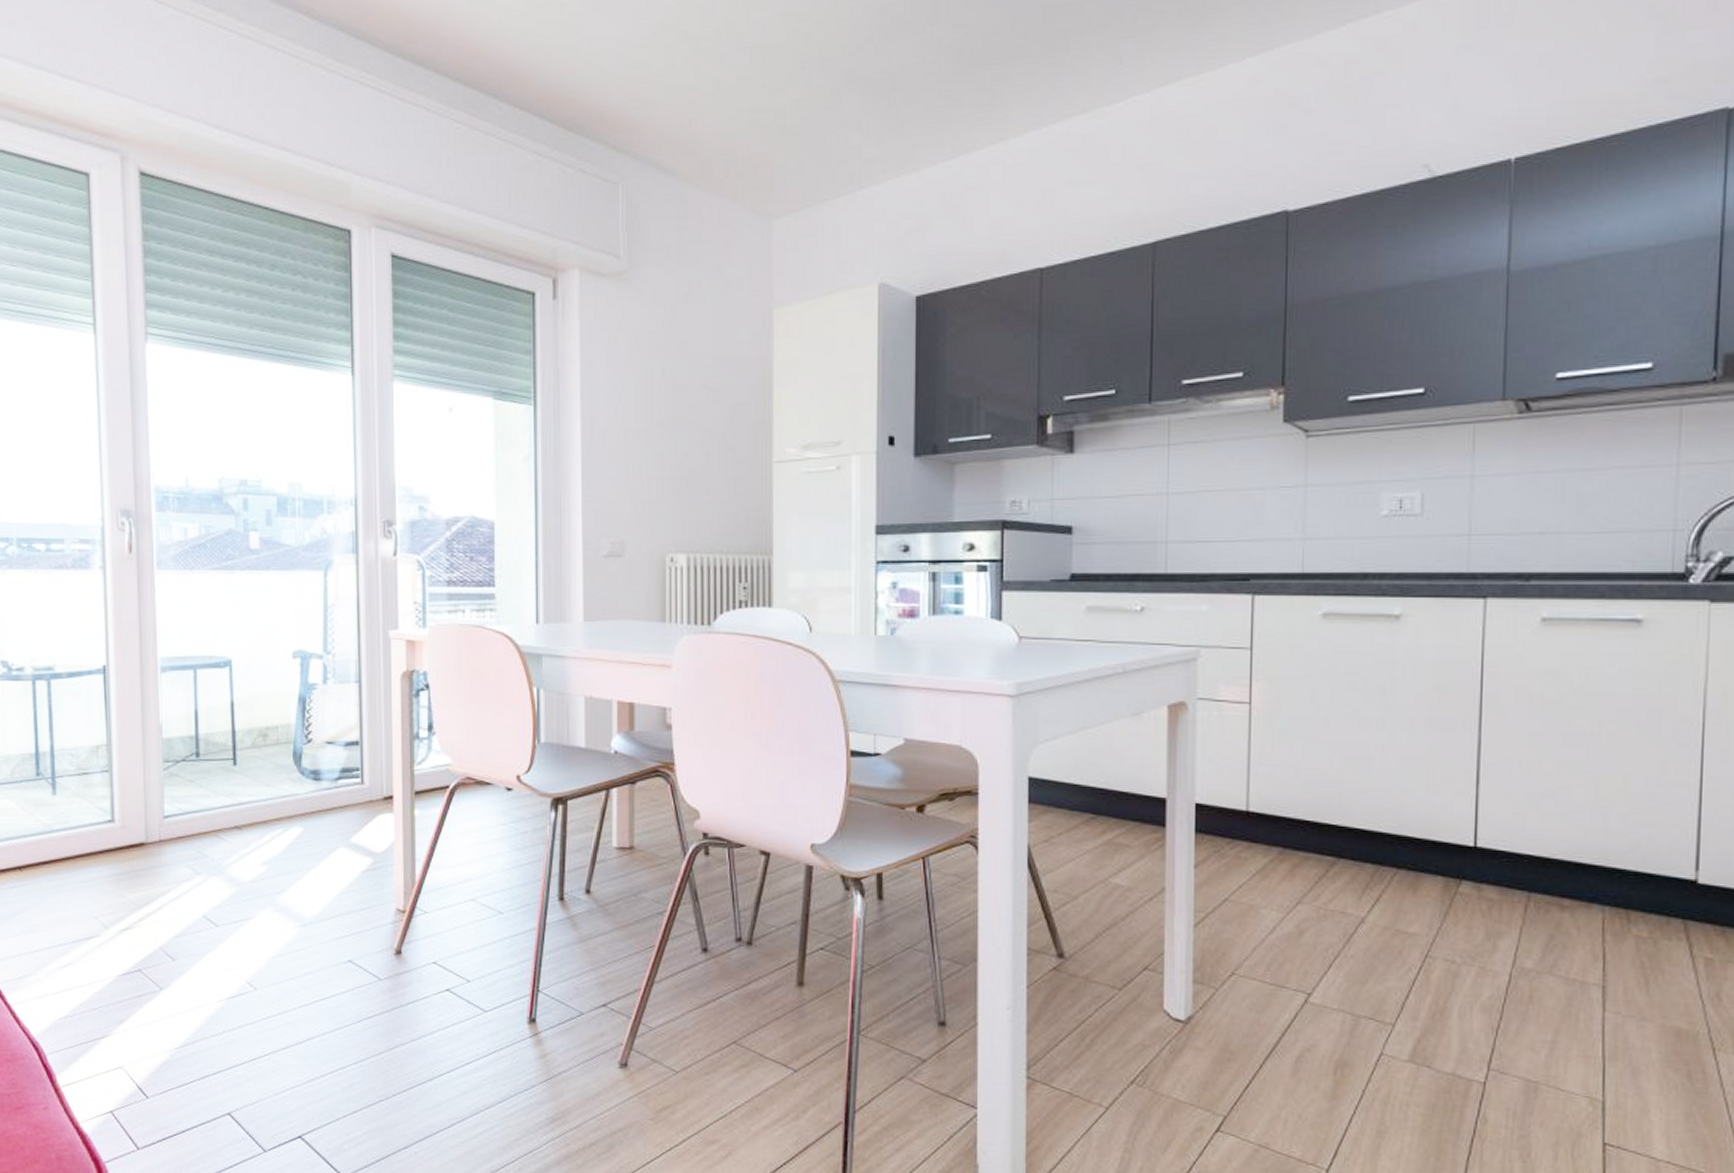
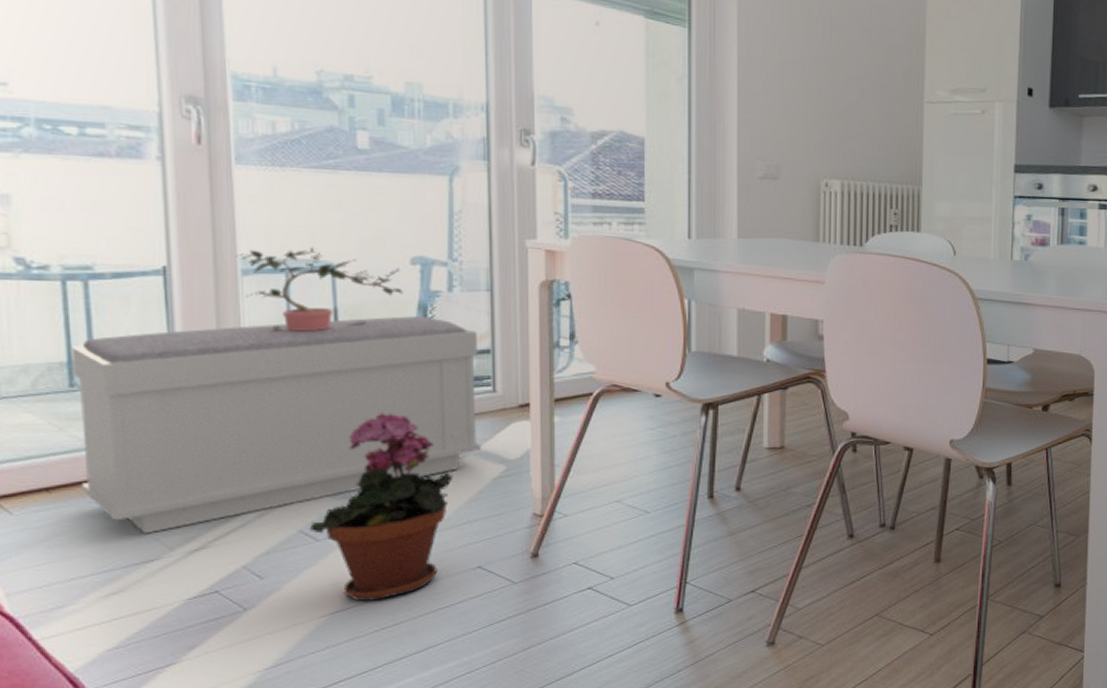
bench: none [38,709,351,913] -> present [71,316,481,534]
potted plant: none [156,644,286,724] -> present [235,247,403,331]
potted plant: none [210,803,328,989] -> present [309,413,453,601]

